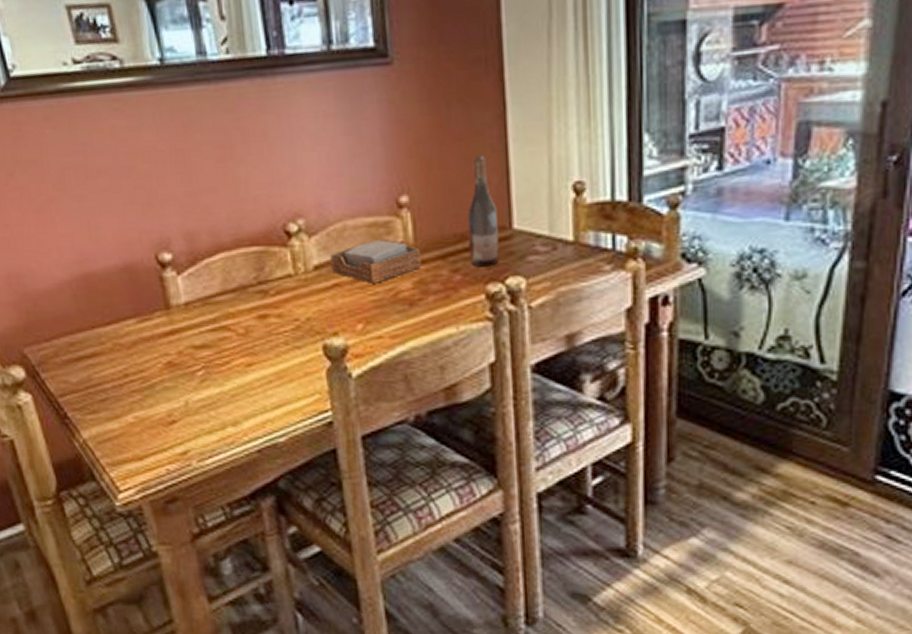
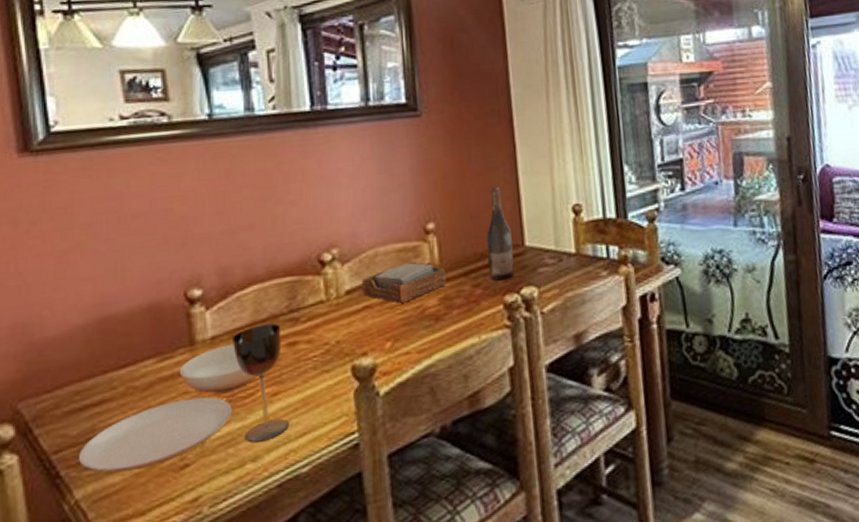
plate: none [81,360,211,420] -> present [79,397,232,473]
bowl: none [158,311,231,359] -> present [179,343,257,394]
wineglass: none [205,294,264,409] -> present [233,323,289,442]

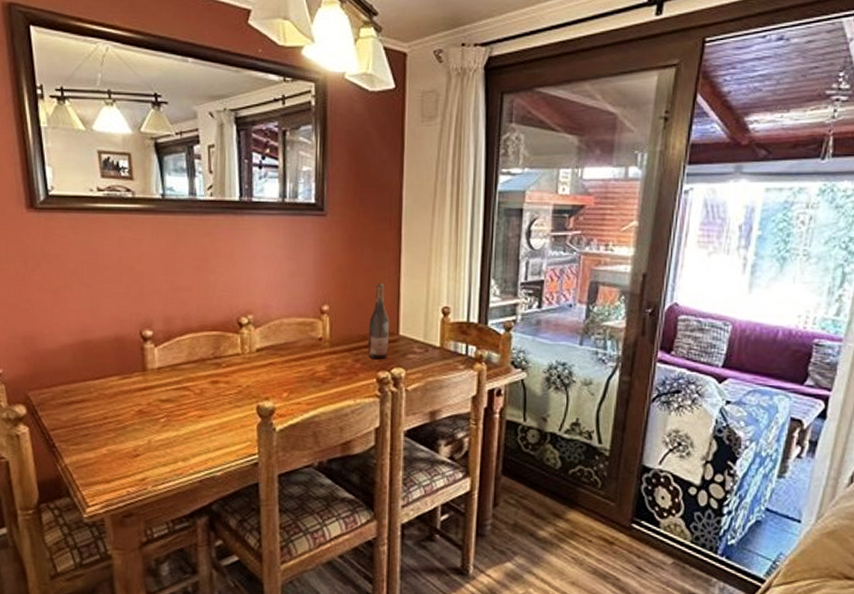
plate: present [79,397,232,473] -> none [68,409,170,452]
bowl: present [179,343,257,394] -> none [134,374,189,410]
wineglass: present [233,323,289,442] -> none [173,364,209,449]
napkin holder: present [362,263,446,303] -> none [269,334,334,365]

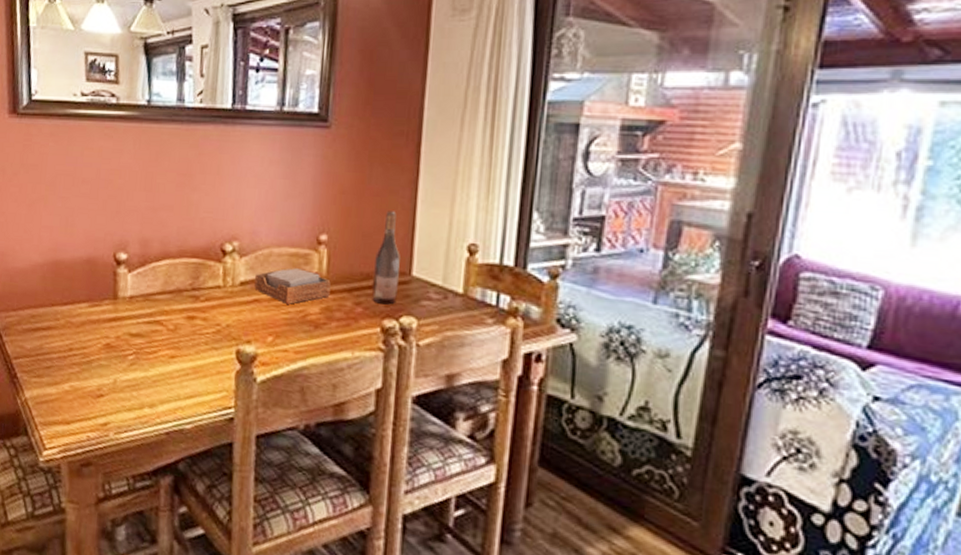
napkin holder: none [269,334,334,365] -> present [254,268,331,304]

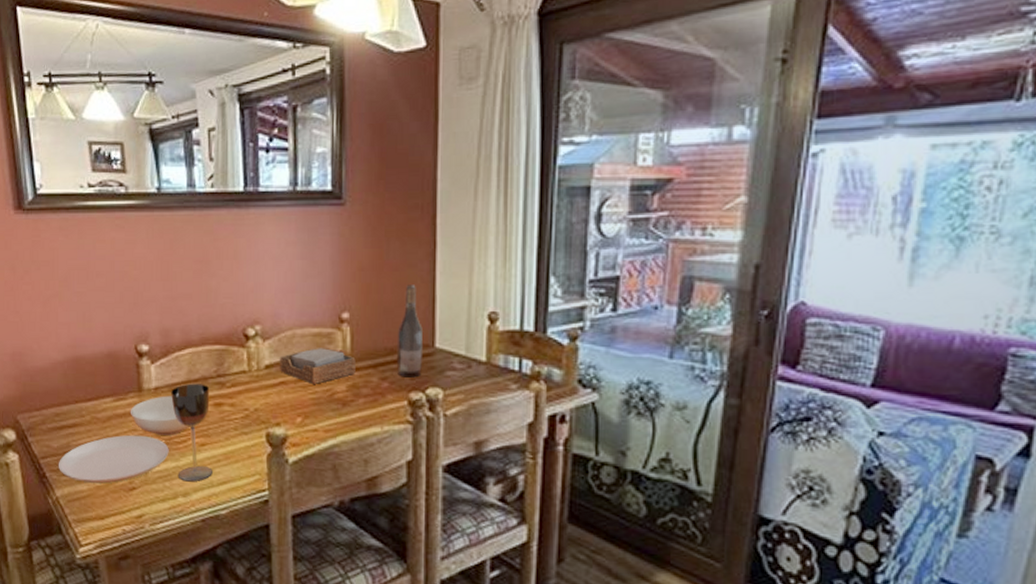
plate: none [30,341,139,389] -> present [59,435,169,484]
bowl: none [103,305,161,346] -> present [130,396,189,436]
wineglass: none [145,294,184,394] -> present [171,383,212,482]

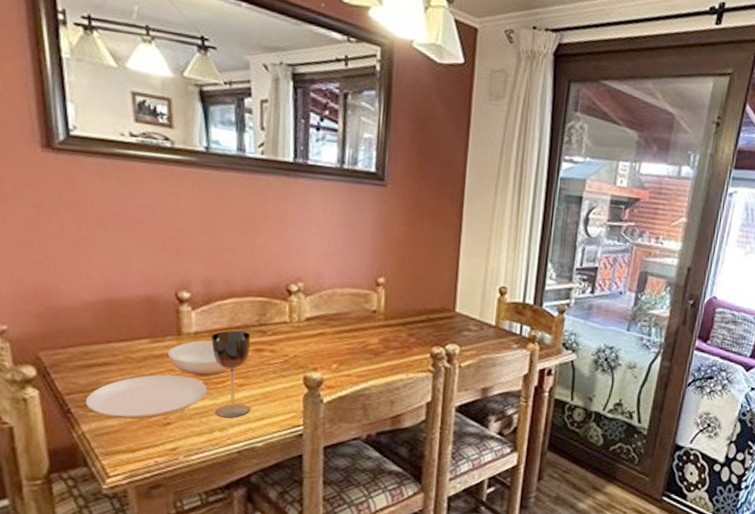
napkin holder: present [280,348,356,384] -> none [319,306,388,337]
wine bottle: present [396,284,423,378] -> none [422,259,446,335]

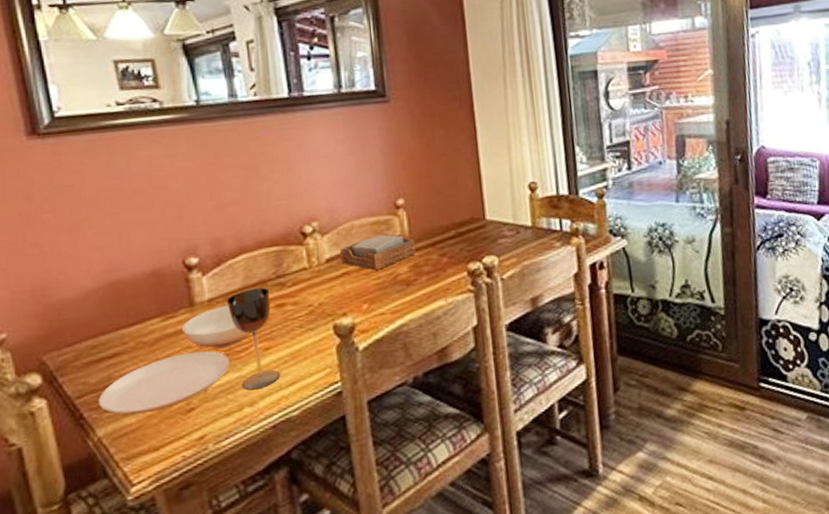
napkin holder: none [319,306,388,337] -> present [340,234,416,270]

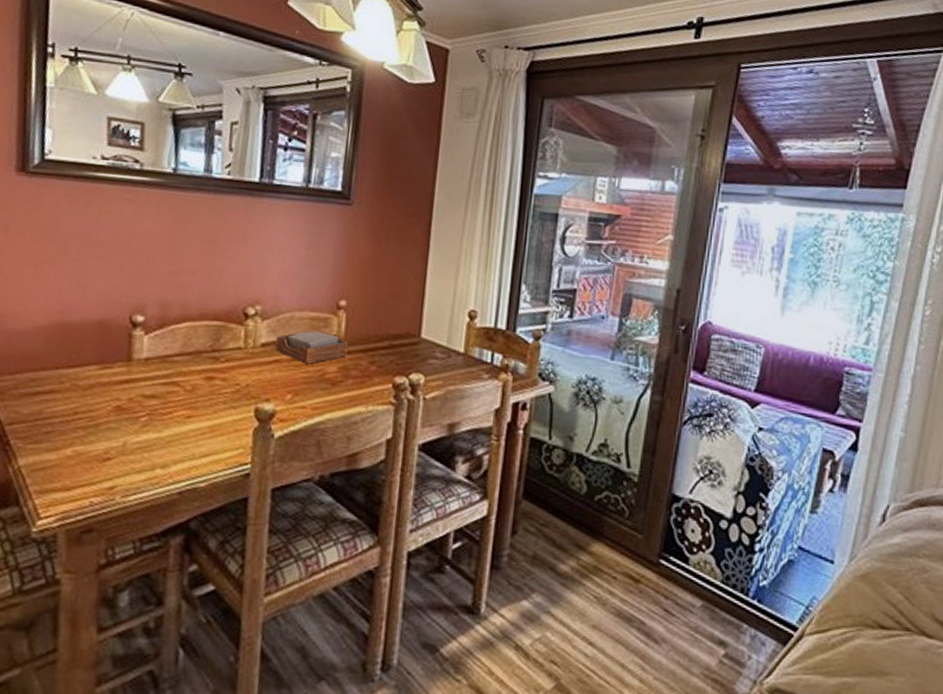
plate: present [99,351,230,415] -> none [26,404,153,453]
bowl: present [181,305,251,348] -> none [115,367,177,407]
wineglass: present [227,287,280,390] -> none [158,356,203,454]

